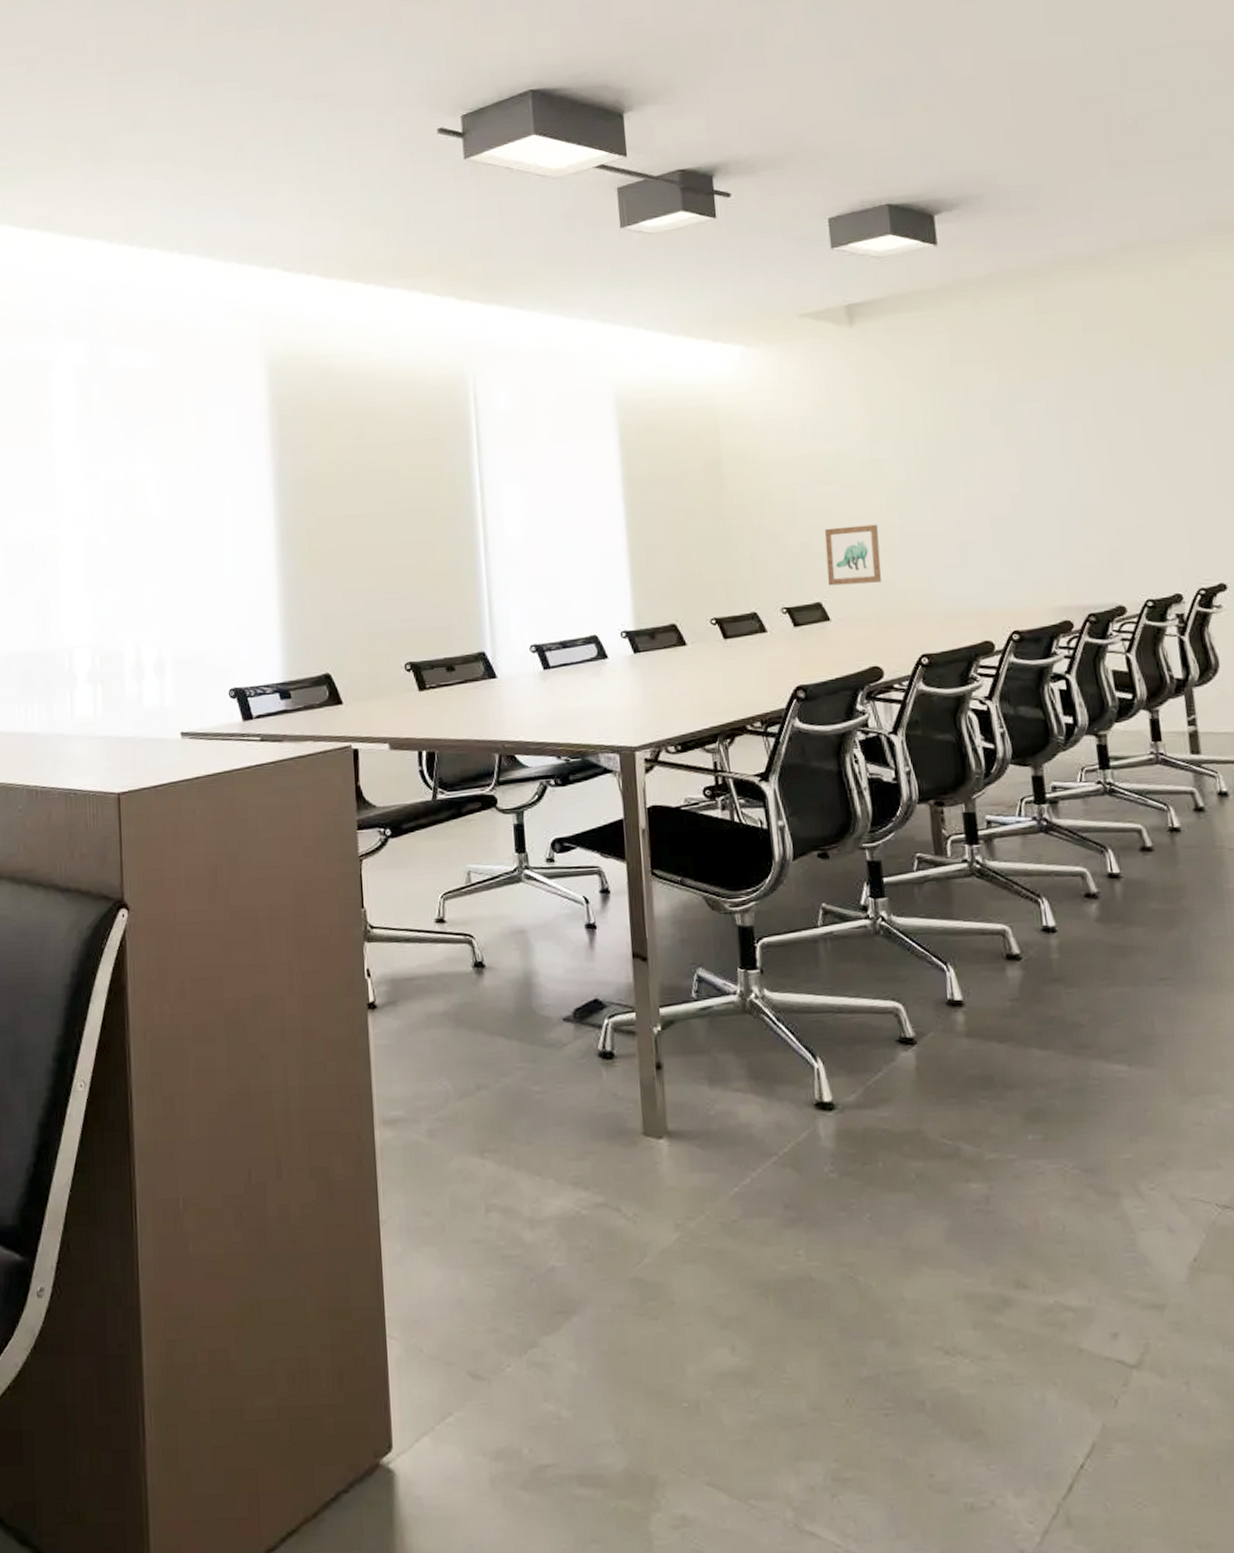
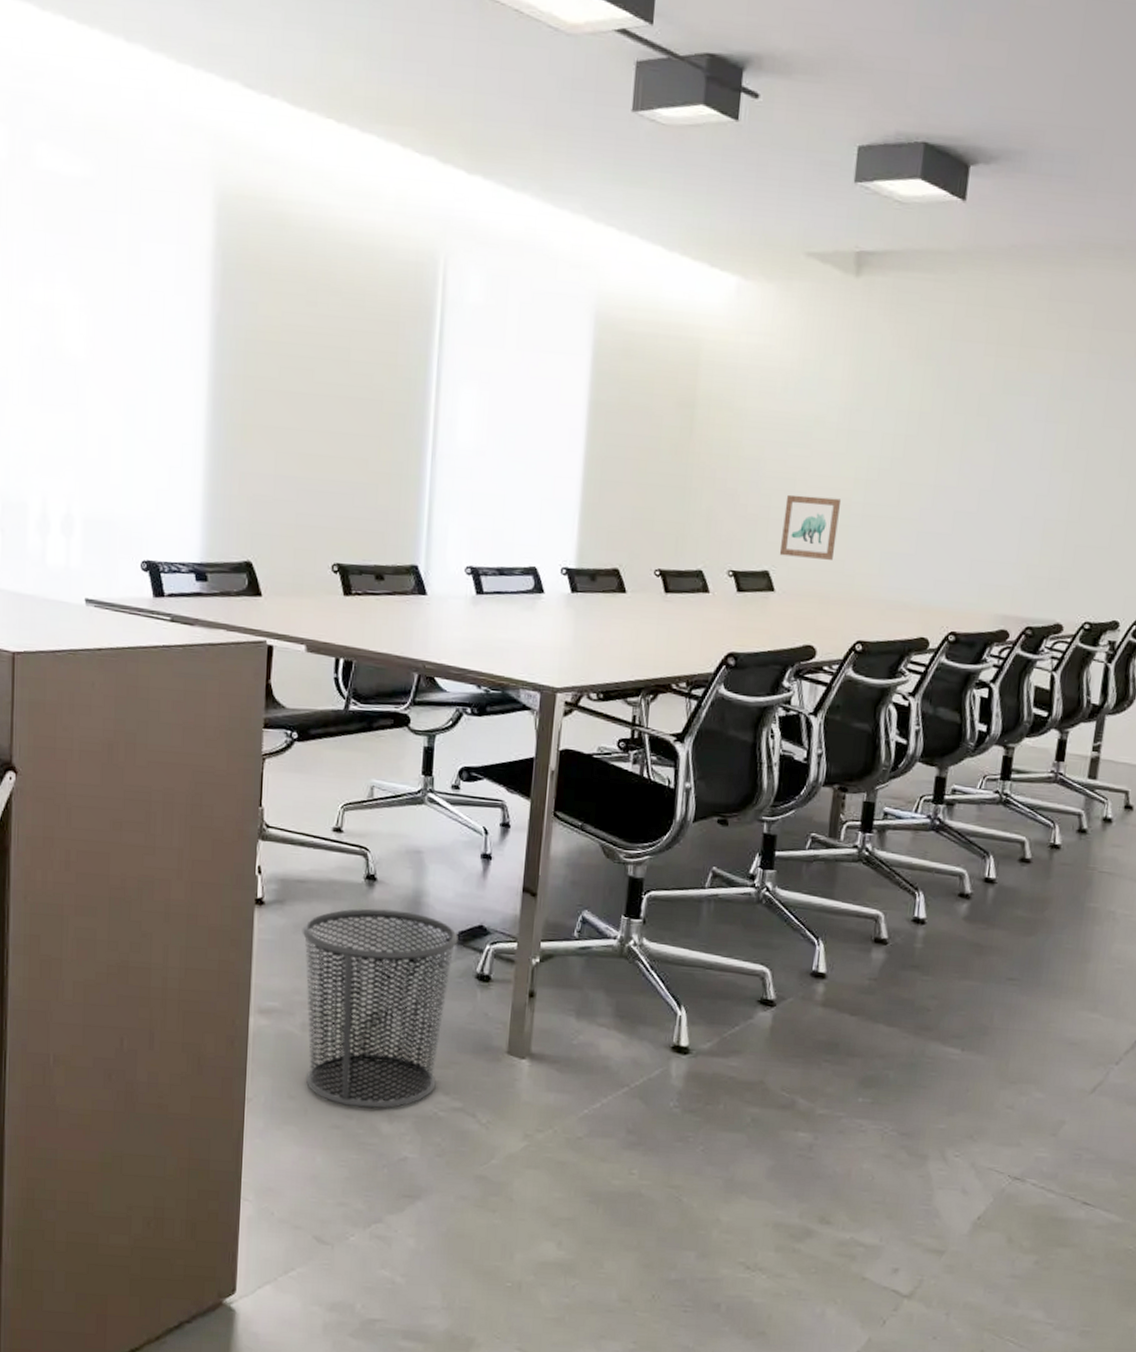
waste bin: none [417,995,575,1217] -> present [302,908,458,1109]

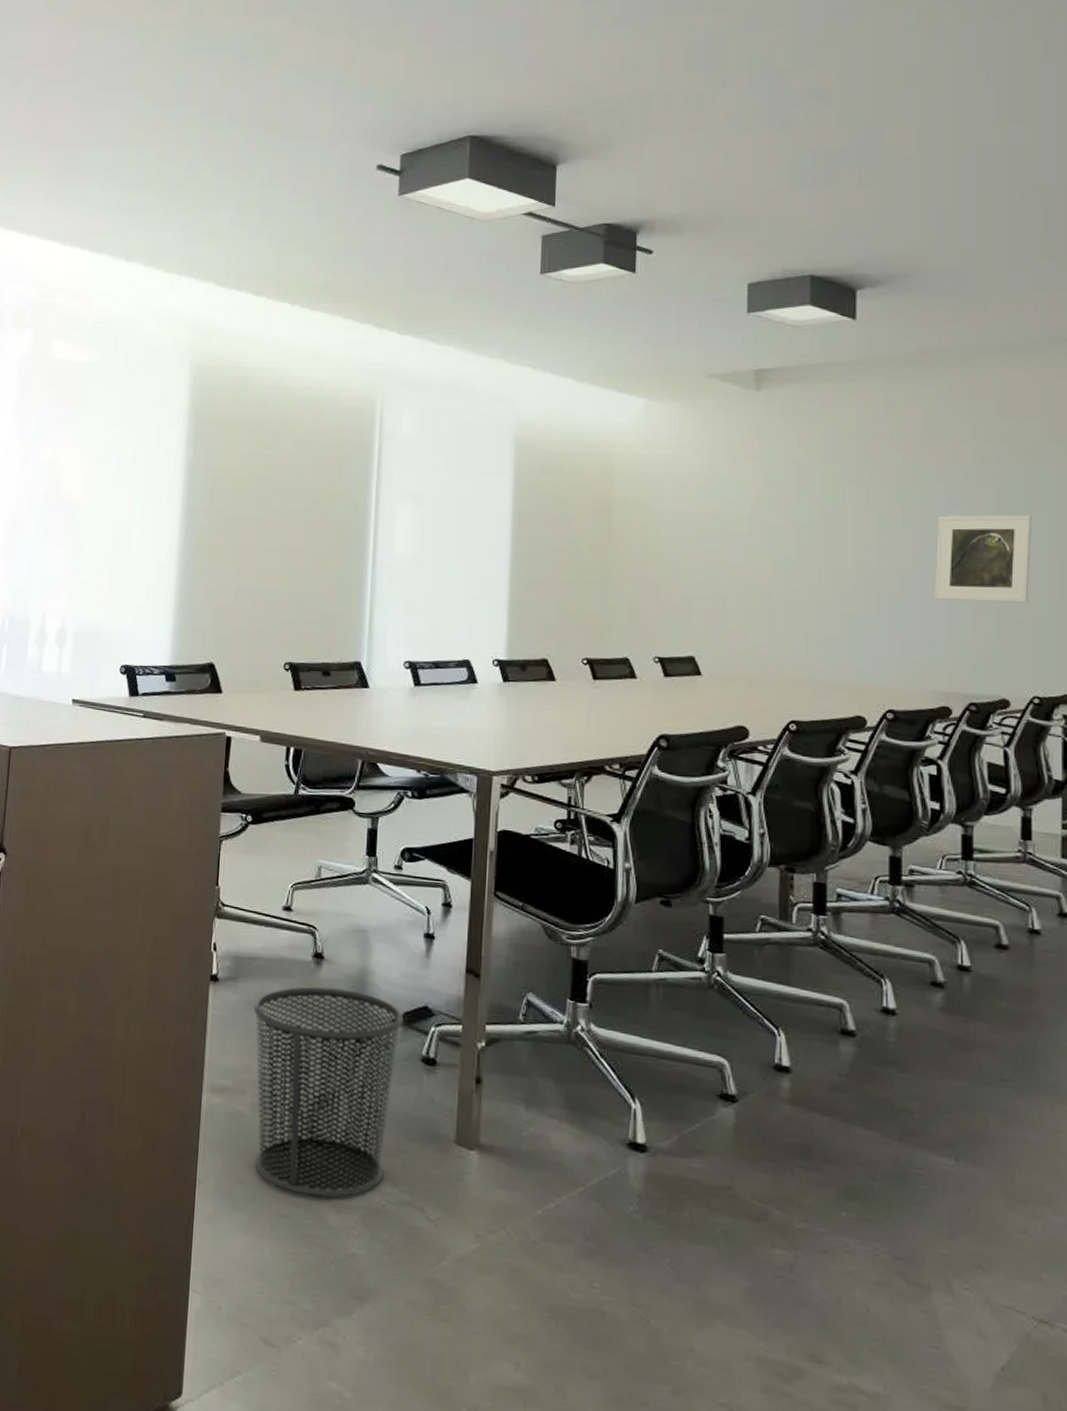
wall art: present [779,494,842,560] -> none [703,585,762,644]
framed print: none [1007,430,1109,527] -> present [934,514,1032,603]

